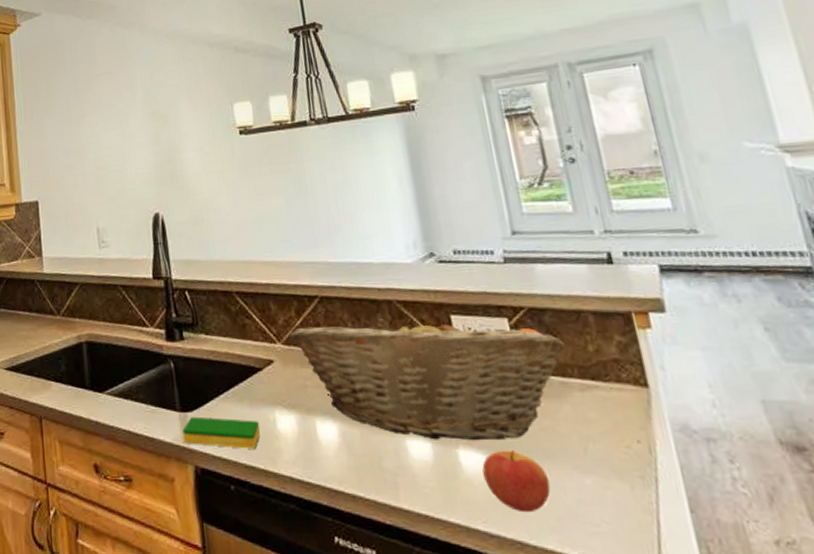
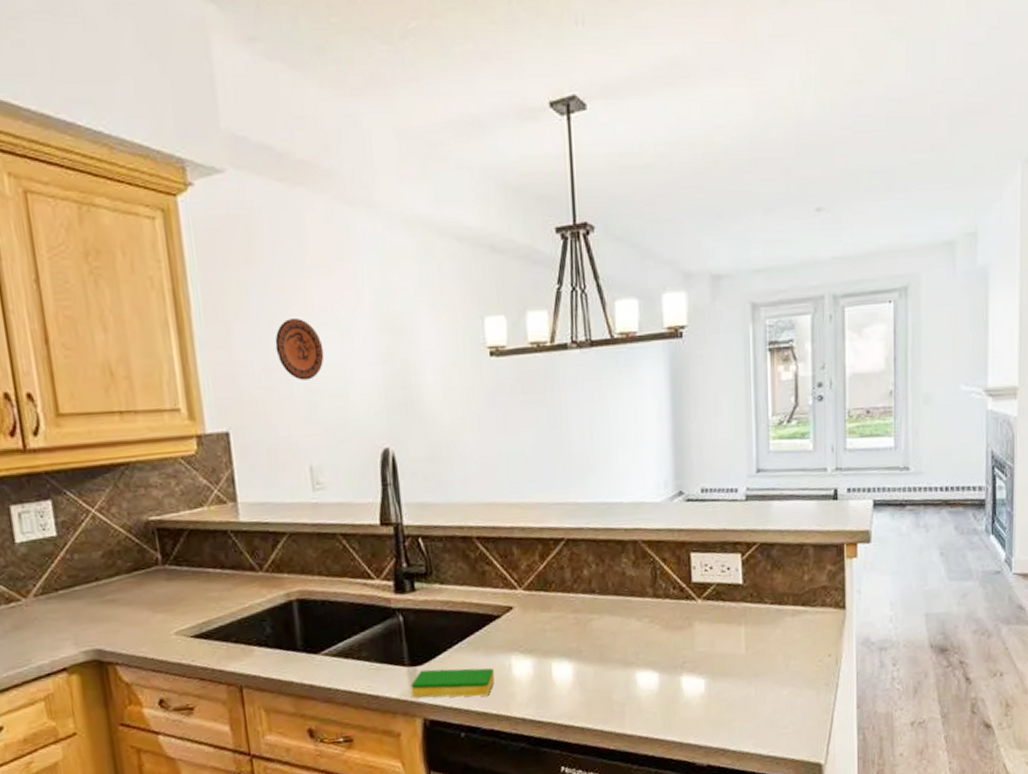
decorative plate: none [72,113,108,160] -> present [275,319,325,380]
fruit basket: present [288,313,566,441] -> none [530,553,786,671]
apple: present [482,450,551,513] -> none [700,672,755,725]

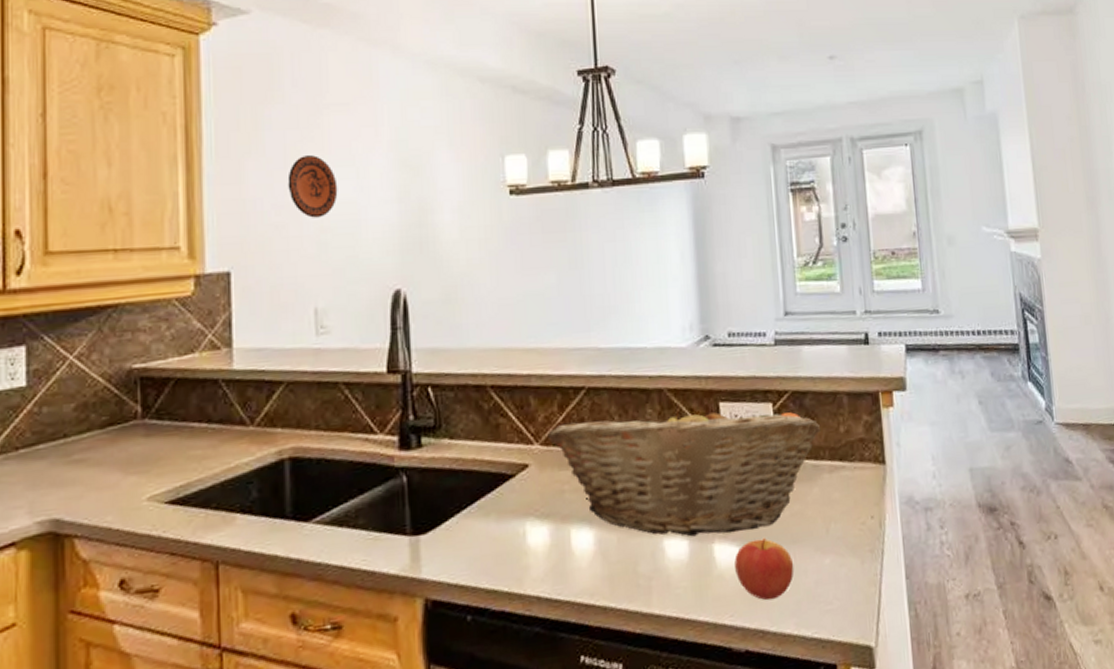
dish sponge: present [411,668,494,698] -> none [412,536,506,574]
fruit basket: none [530,553,786,671] -> present [547,402,821,537]
apple: none [700,672,755,725] -> present [735,538,794,601]

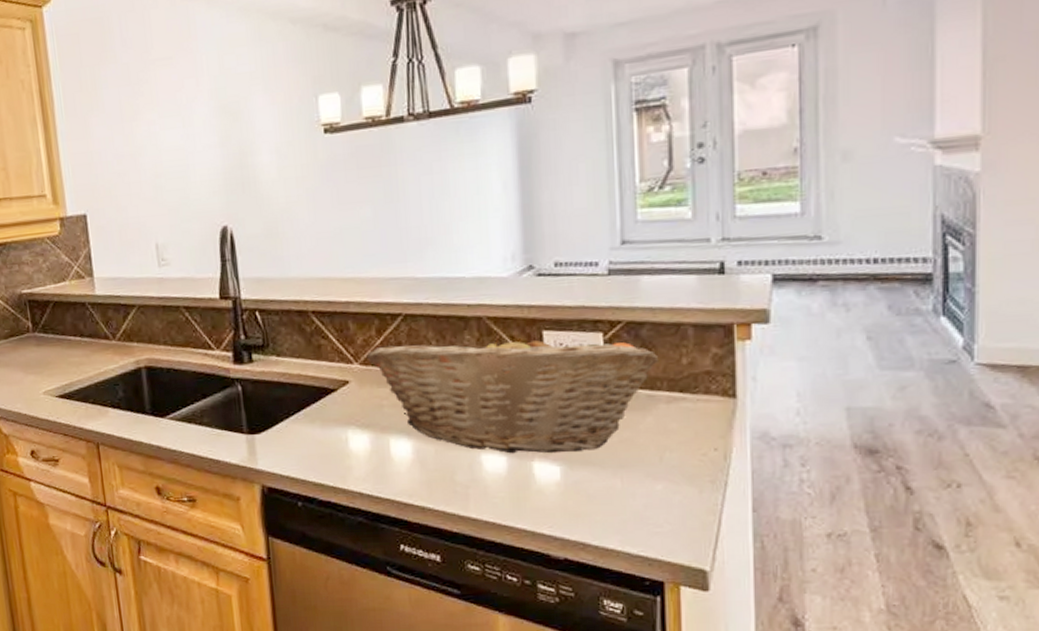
decorative plate: present [287,155,338,218] -> none [124,108,168,165]
apple: present [735,538,794,601] -> none [555,461,621,517]

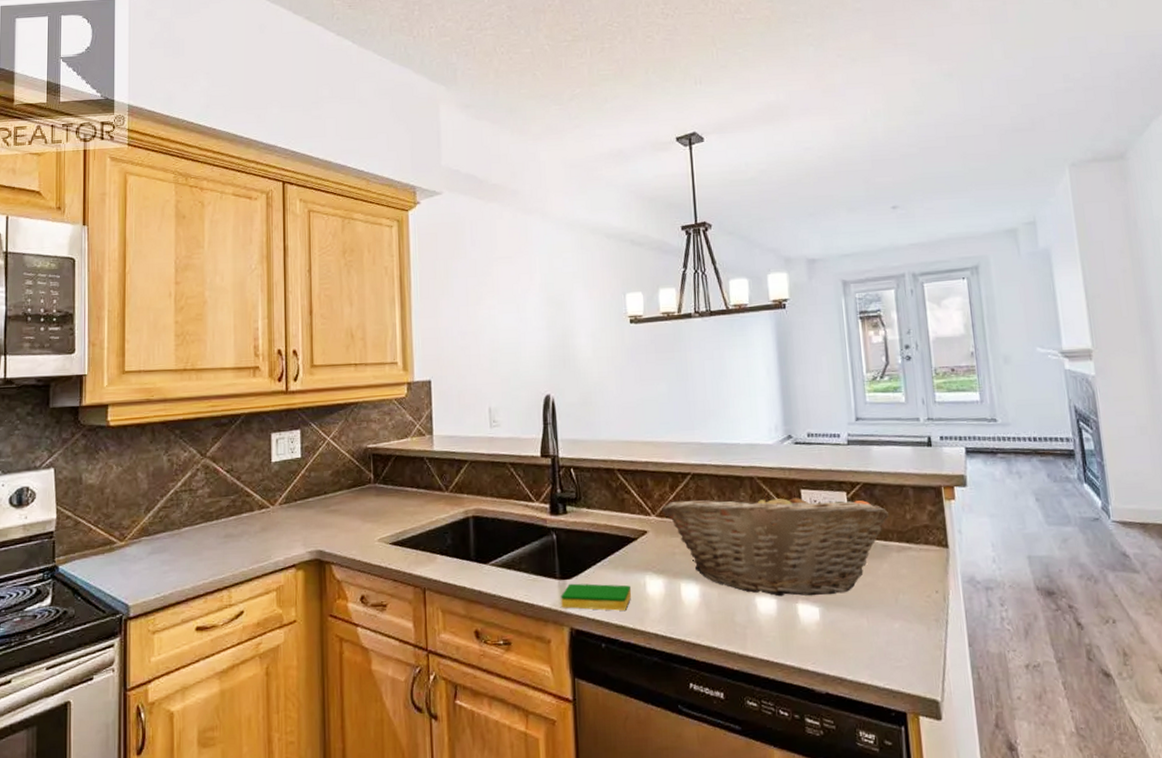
dish sponge: none [249,438,331,468] -> present [561,583,631,611]

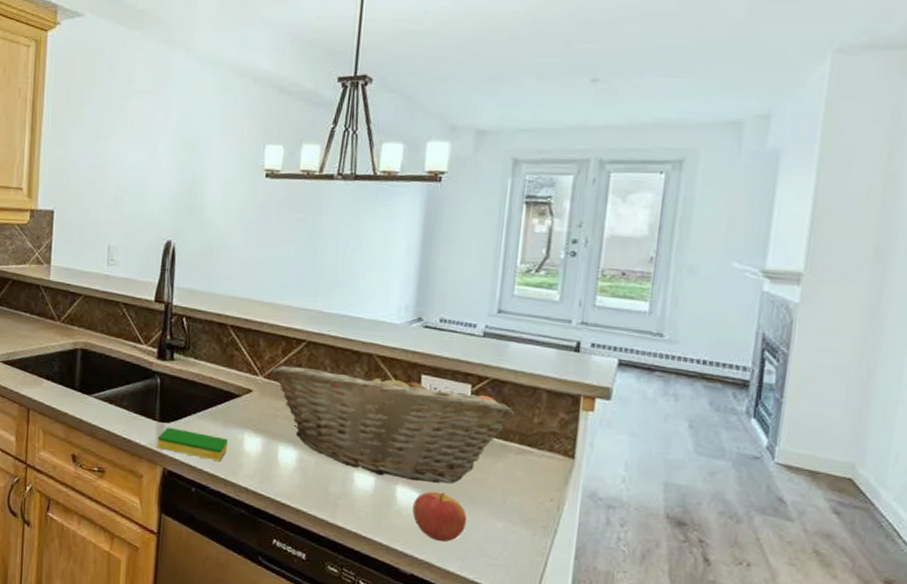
apple: none [815,602,867,654] -> present [412,491,467,542]

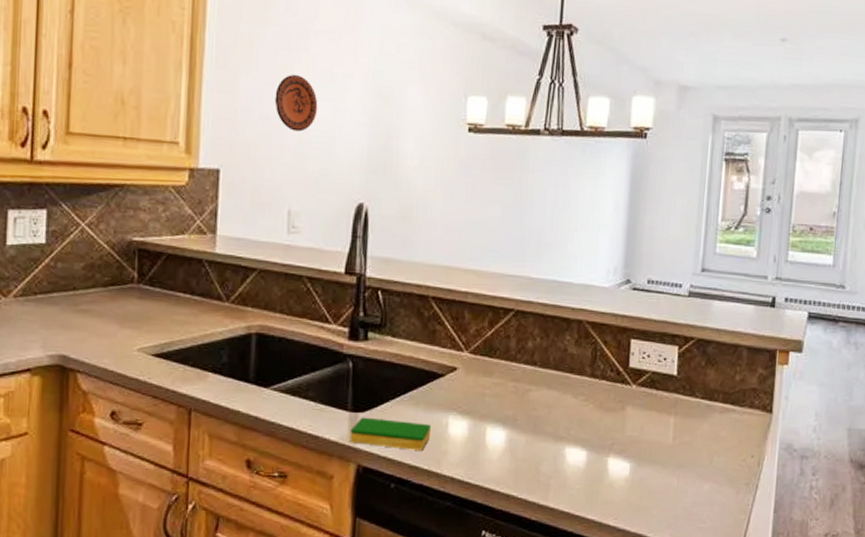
decorative plate: none [98,130,134,179] -> present [274,75,318,132]
fruit basket: present [270,365,515,484] -> none [476,334,719,451]
apple: present [412,491,467,542] -> none [624,460,677,511]

